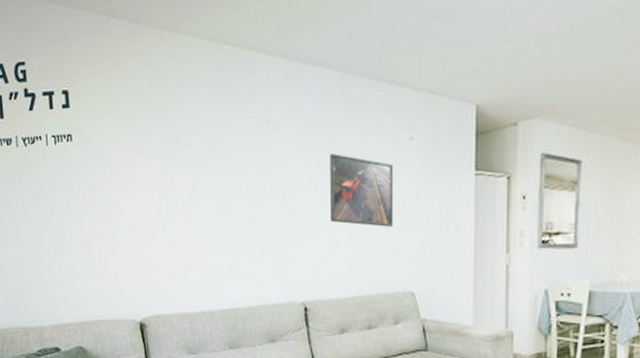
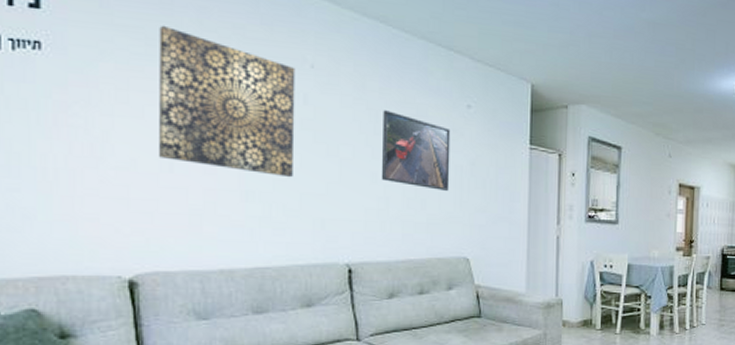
wall art: none [149,105,255,227] -> present [158,25,295,178]

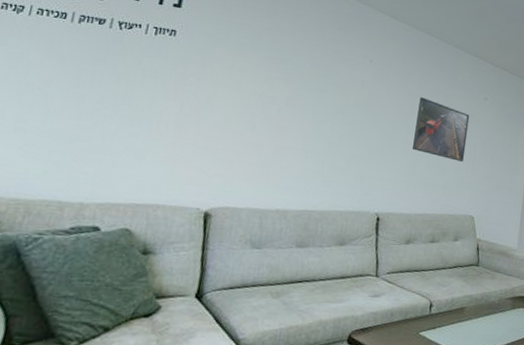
wall art: present [158,25,295,178] -> none [245,25,358,143]

